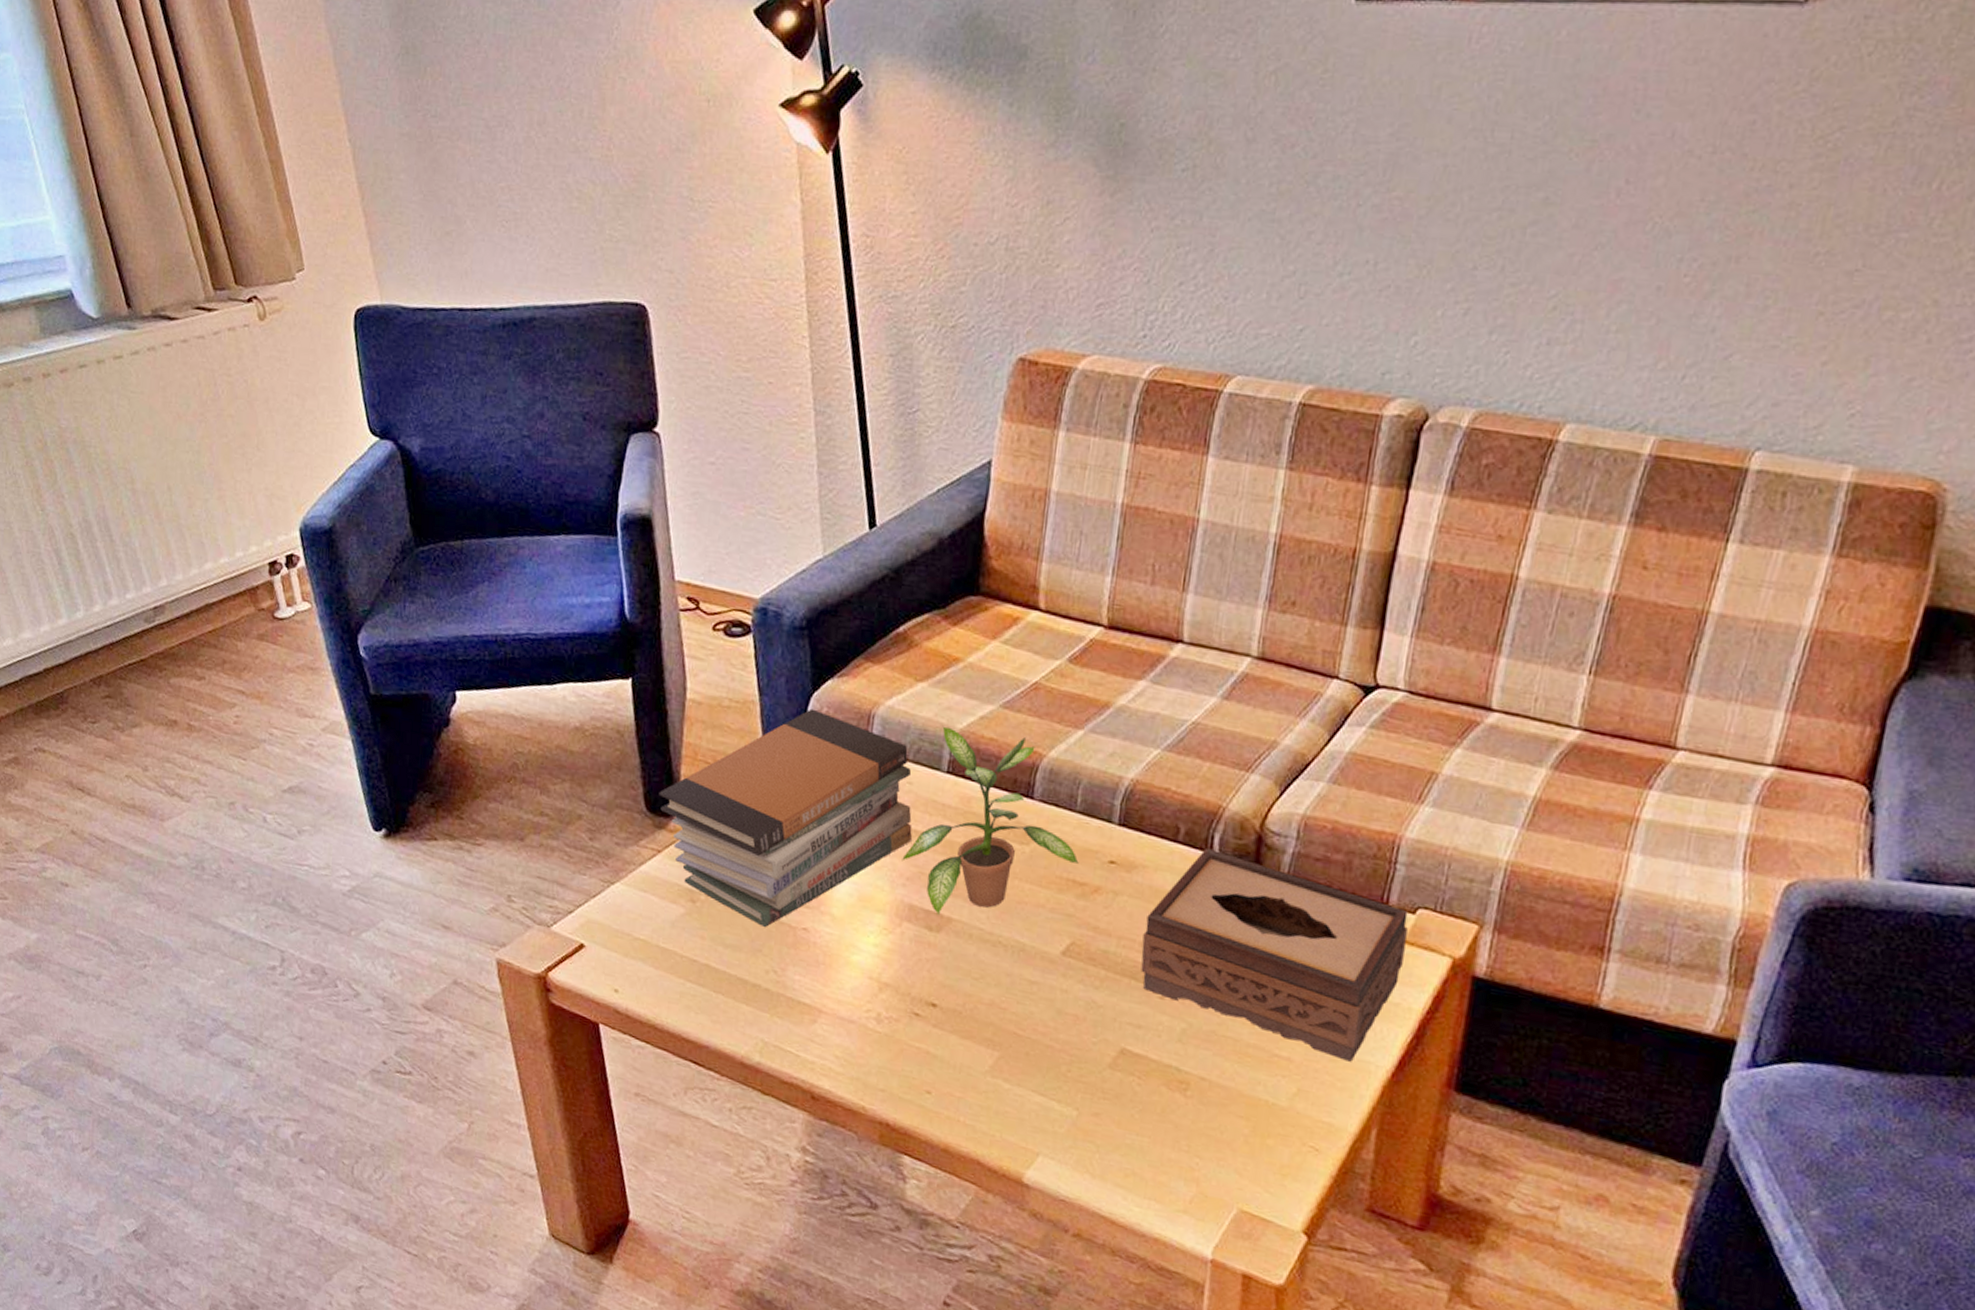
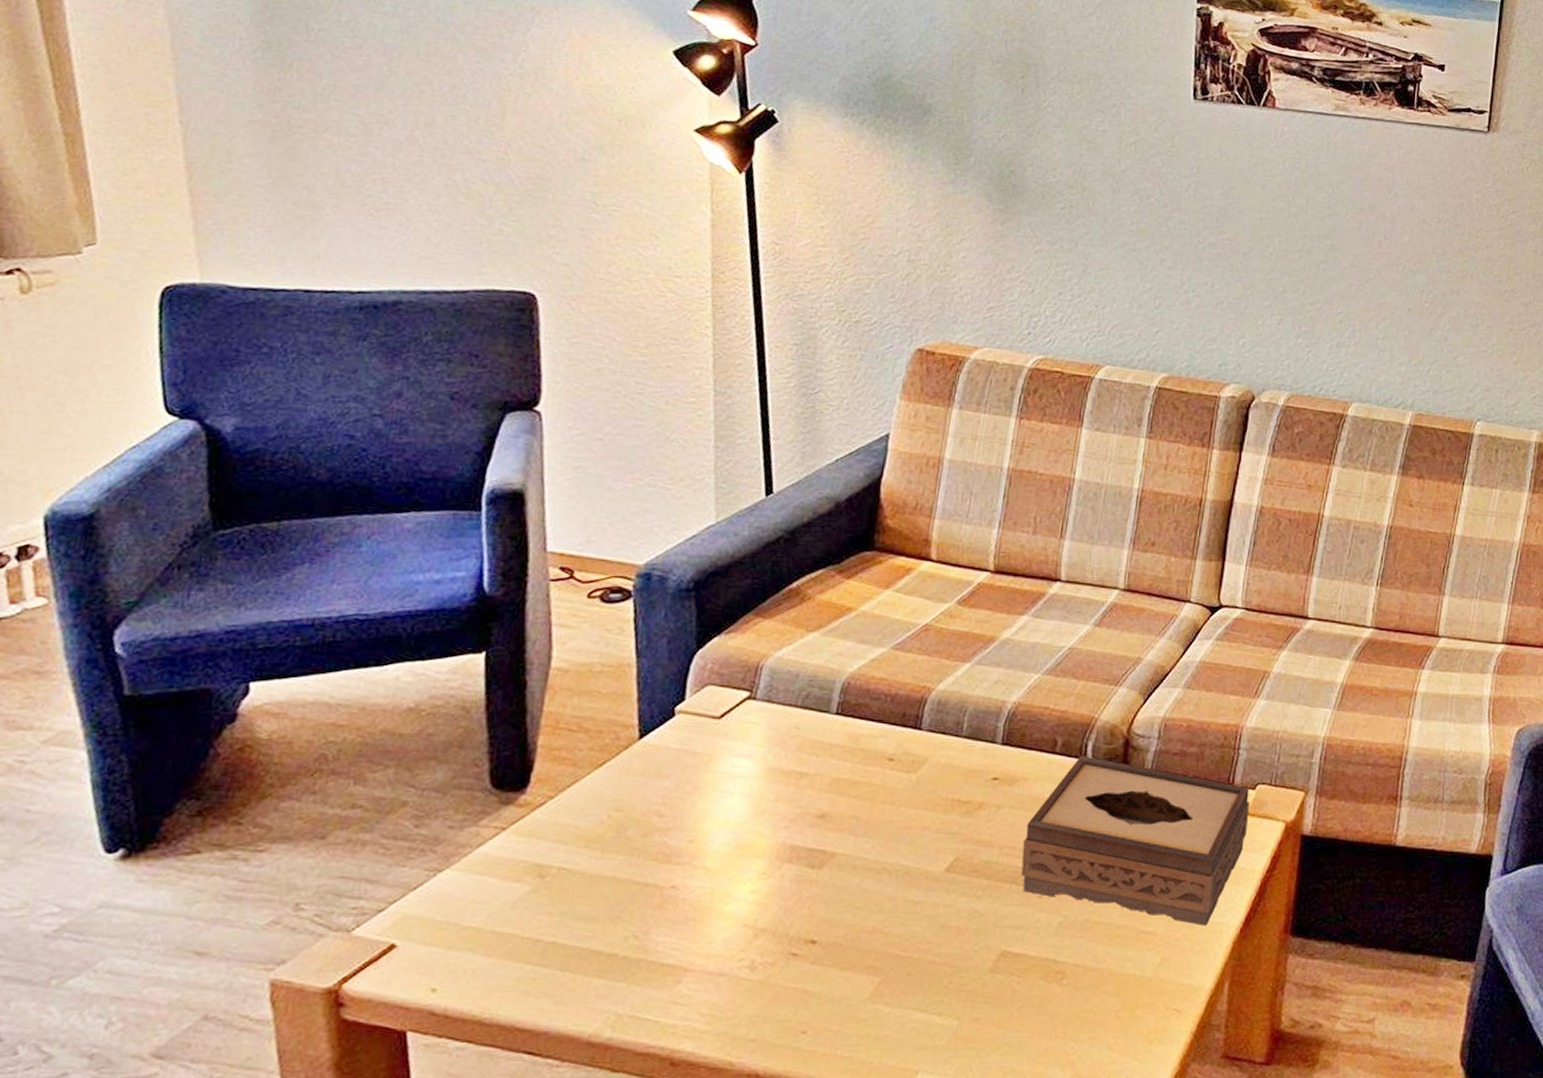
book stack: present [659,708,913,928] -> none [508,666,799,893]
potted plant: present [902,726,1079,915] -> none [785,671,964,851]

